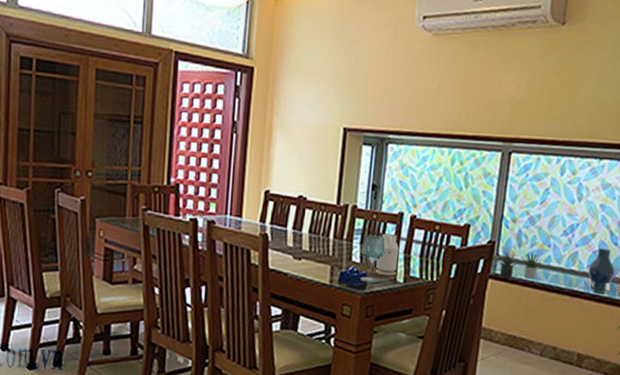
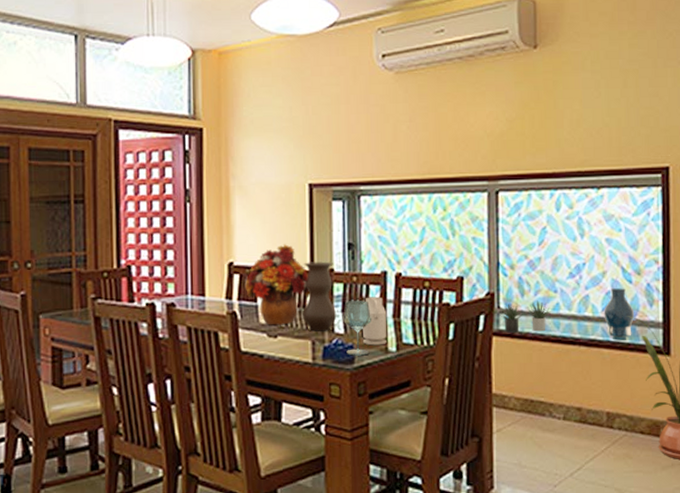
flower arrangement: none [277,179,335,250] -> present [244,244,311,325]
vase: none [325,197,357,259] -> present [303,261,337,331]

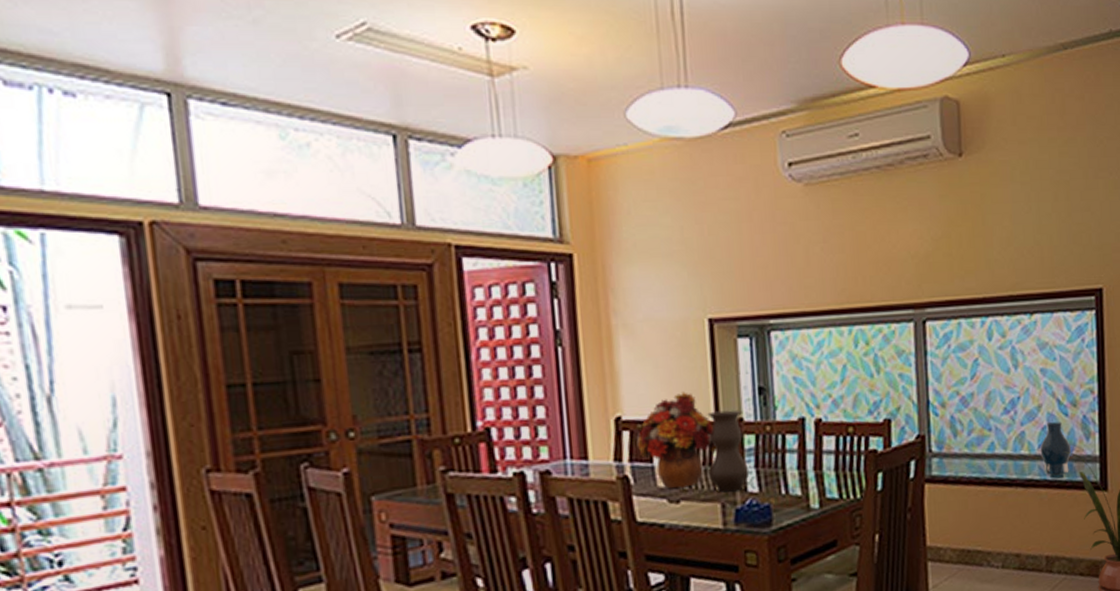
wine glass: present [343,301,372,356] -> none [756,453,791,518]
water jug: present [362,296,387,346] -> none [780,447,808,504]
succulent plant: present [497,300,552,333] -> none [929,440,987,479]

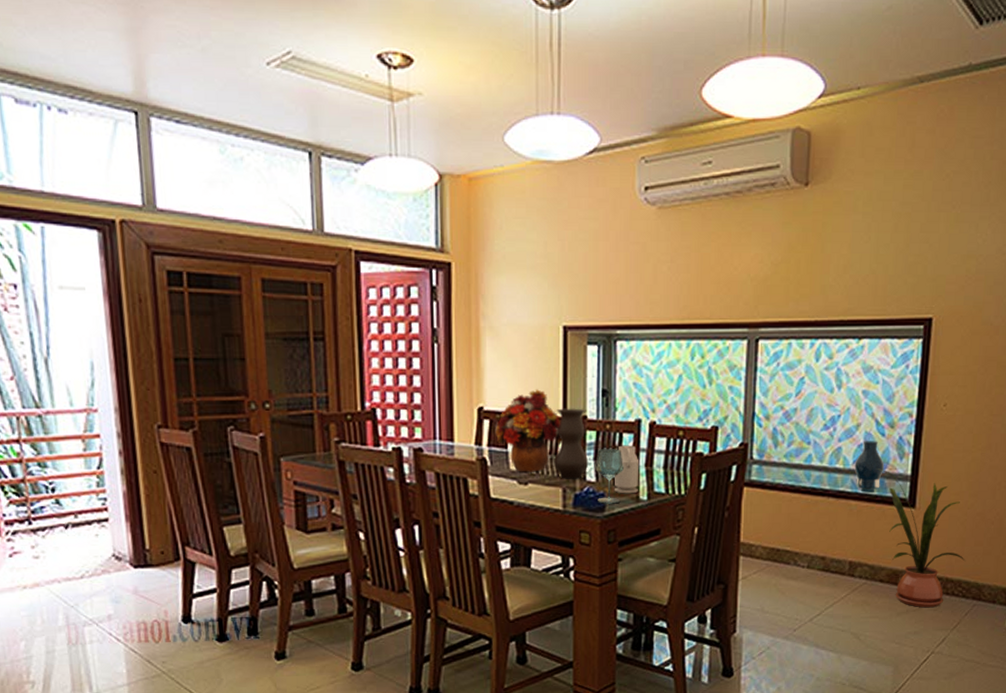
wine glass: none [756,453,791,518] -> present [595,449,625,504]
water jug: none [780,447,808,504] -> present [614,445,639,494]

